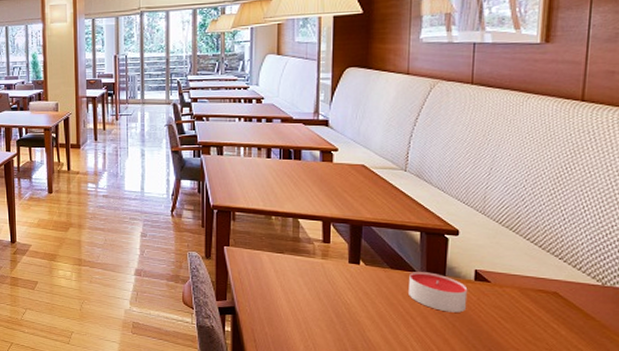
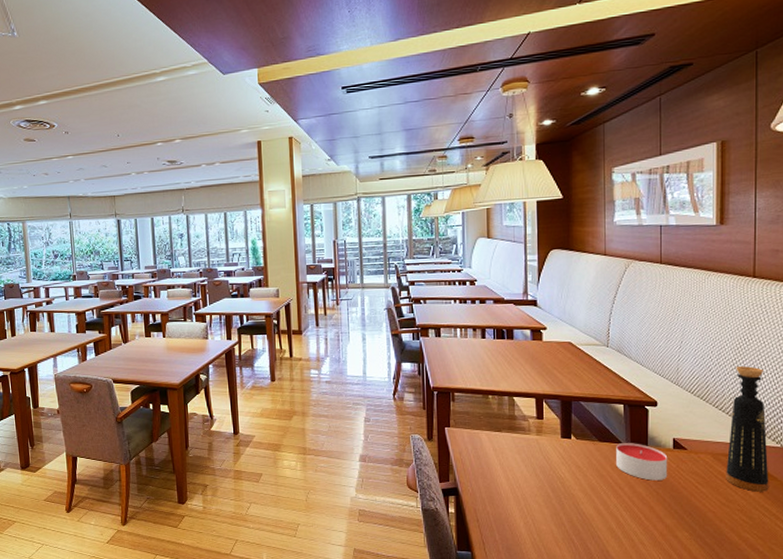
bottle: none [534,197,587,332] -> present [726,366,769,492]

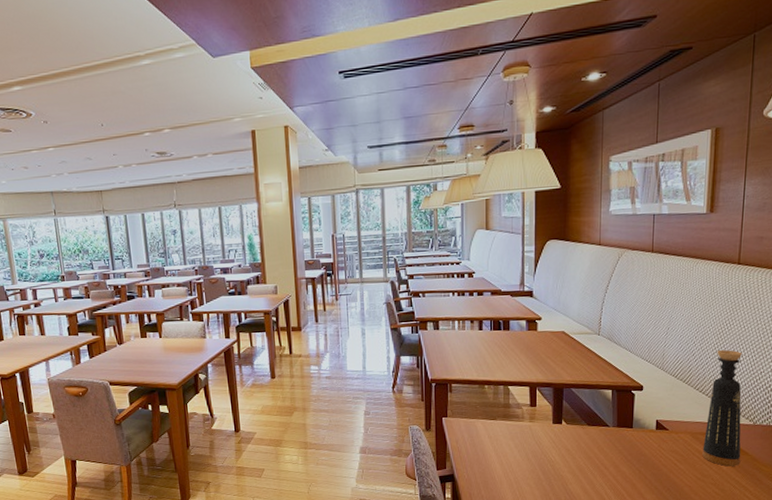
candle: present [616,443,668,481] -> none [603,425,651,460]

